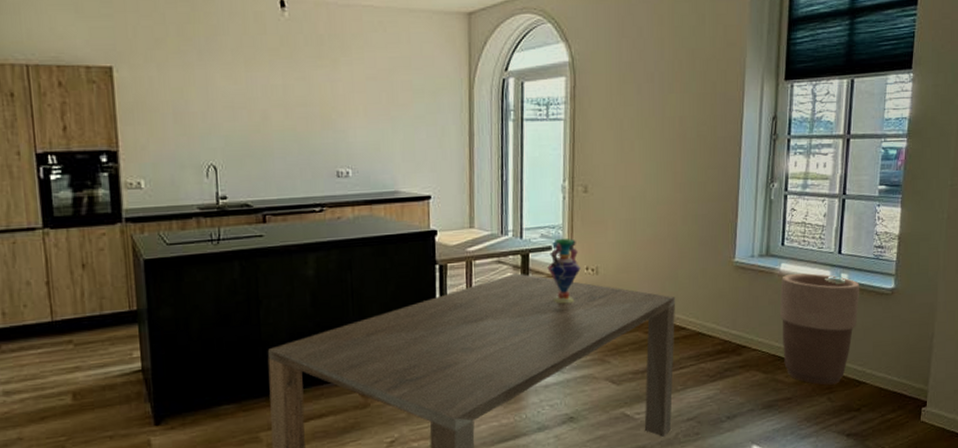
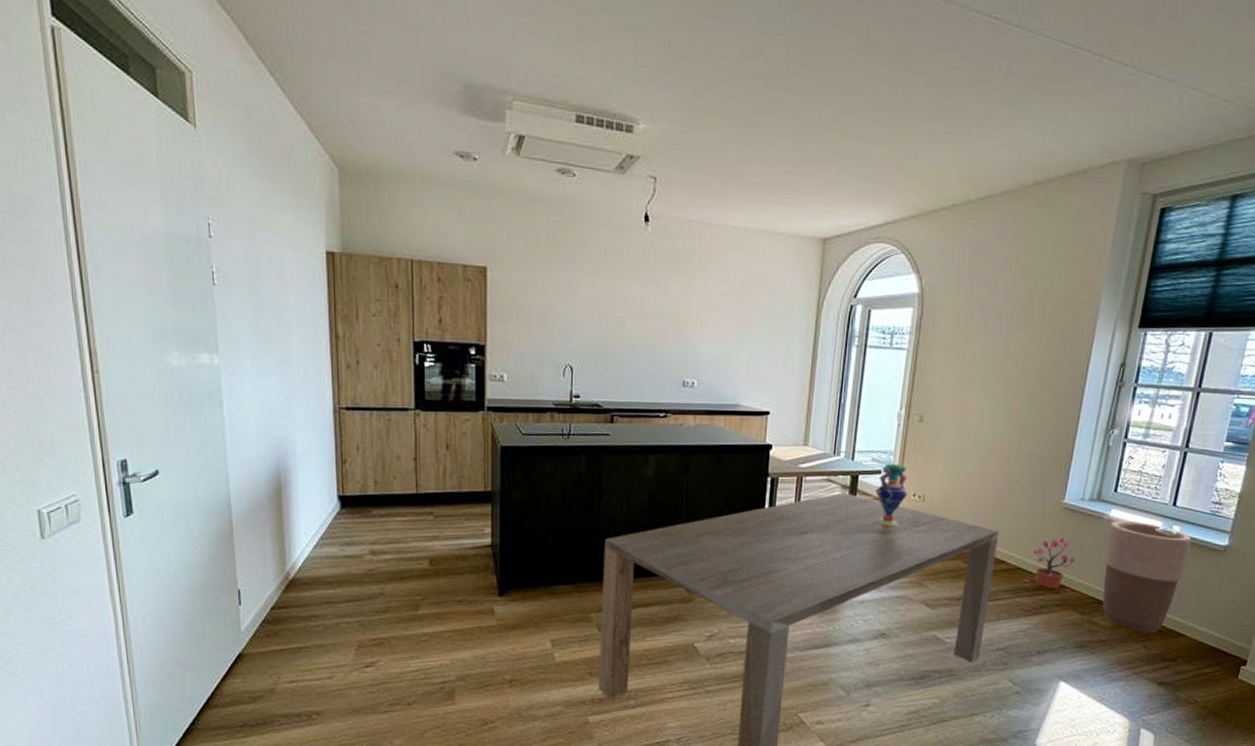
potted plant: none [703,297,752,353] -> present [1022,538,1075,593]

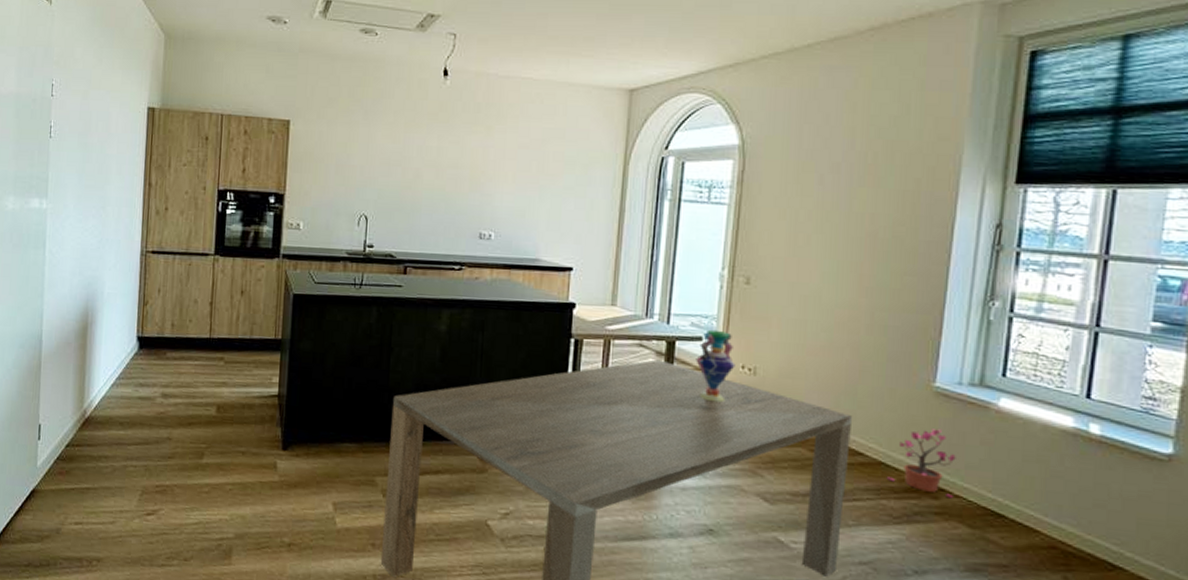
planter: present [1102,520,1192,633] -> none [996,412,1119,562]

